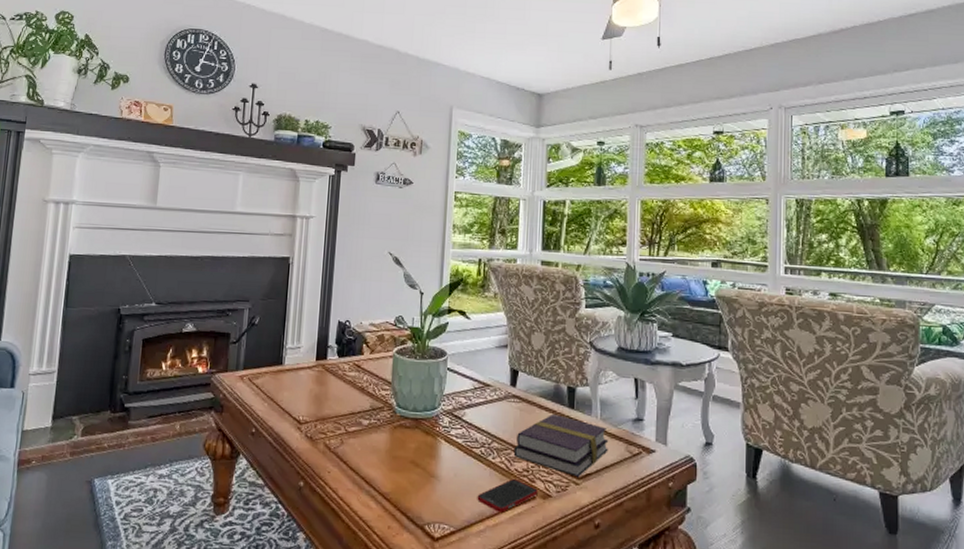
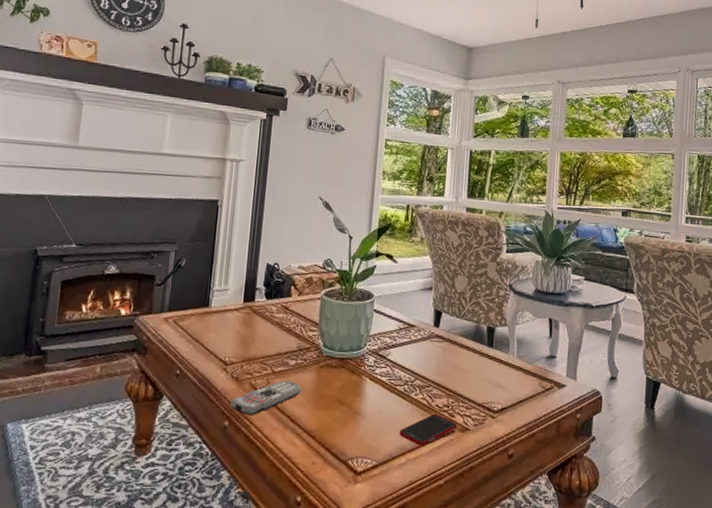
remote control: none [305,440,375,476] -> present [231,380,301,415]
book: present [513,414,609,477] -> none [435,353,524,411]

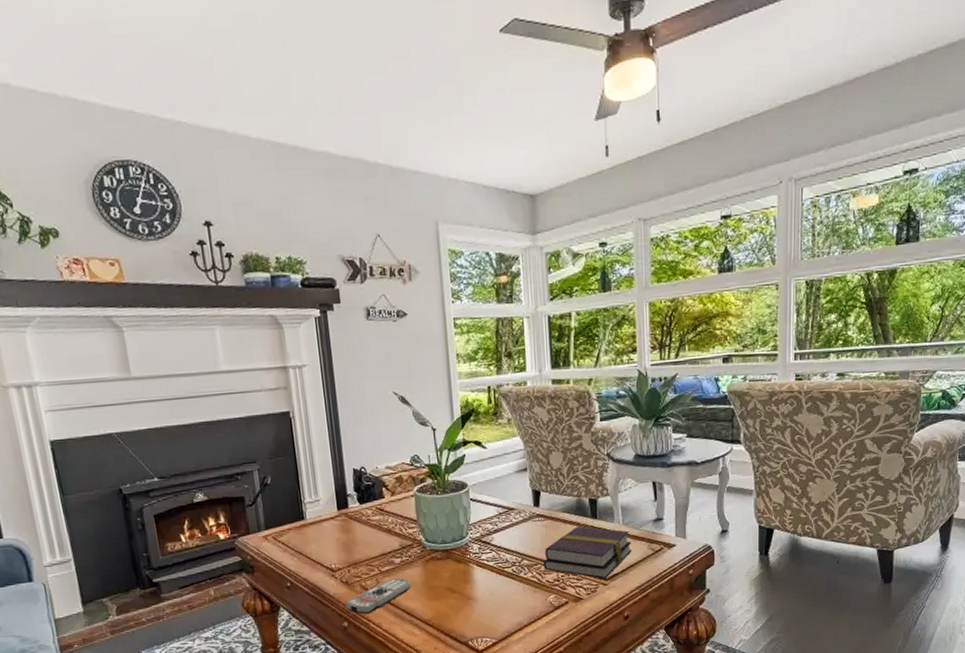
cell phone: present [399,414,457,446] -> none [514,589,570,620]
book: none [435,353,524,411] -> present [543,526,632,579]

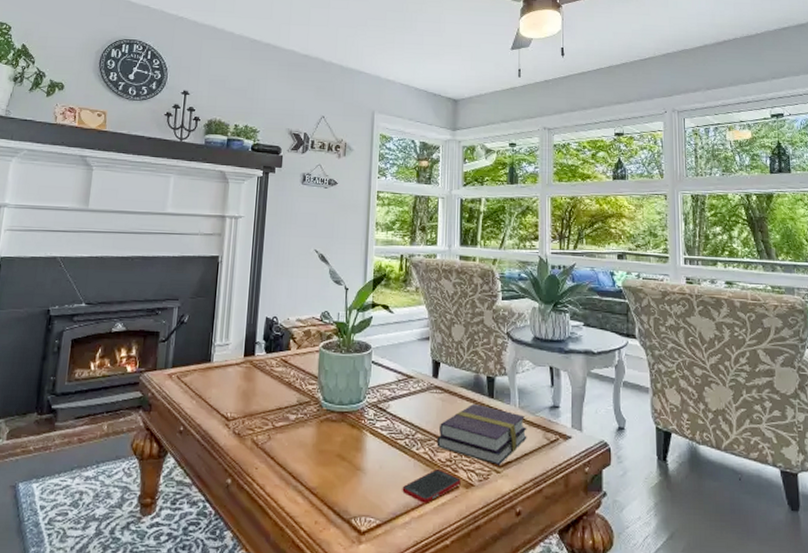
remote control: present [345,577,411,614] -> none [233,435,302,472]
cell phone: none [514,589,570,620] -> present [402,469,461,503]

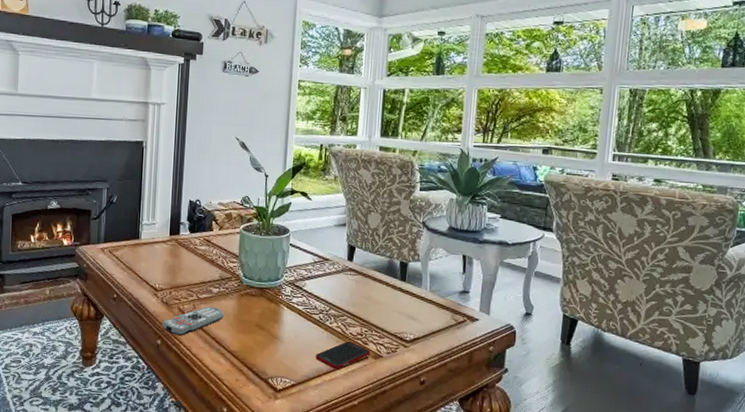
remote control: none [233,435,302,472] -> present [162,306,224,336]
book: present [437,404,527,465] -> none [349,286,436,341]

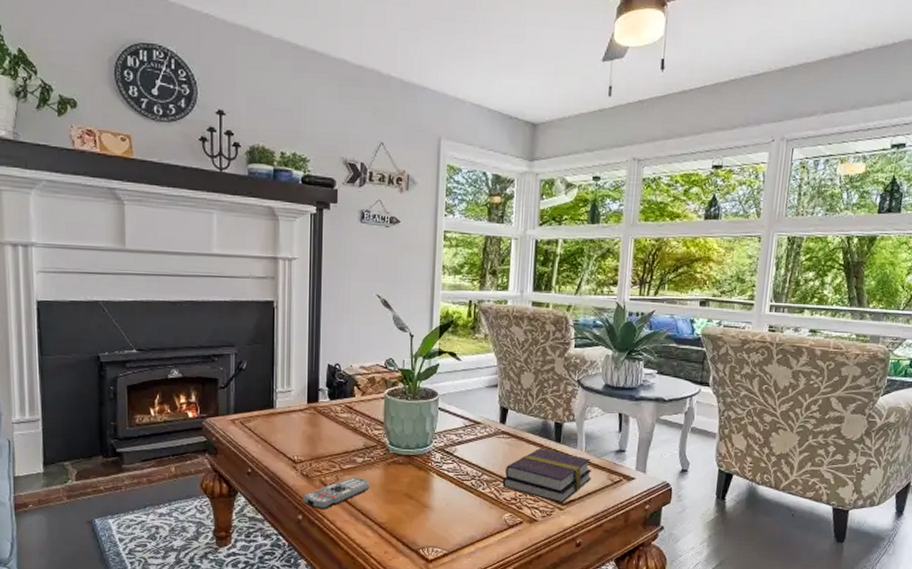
cell phone: present [315,341,370,370] -> none [468,507,525,536]
book: none [349,286,436,341] -> present [502,448,592,503]

